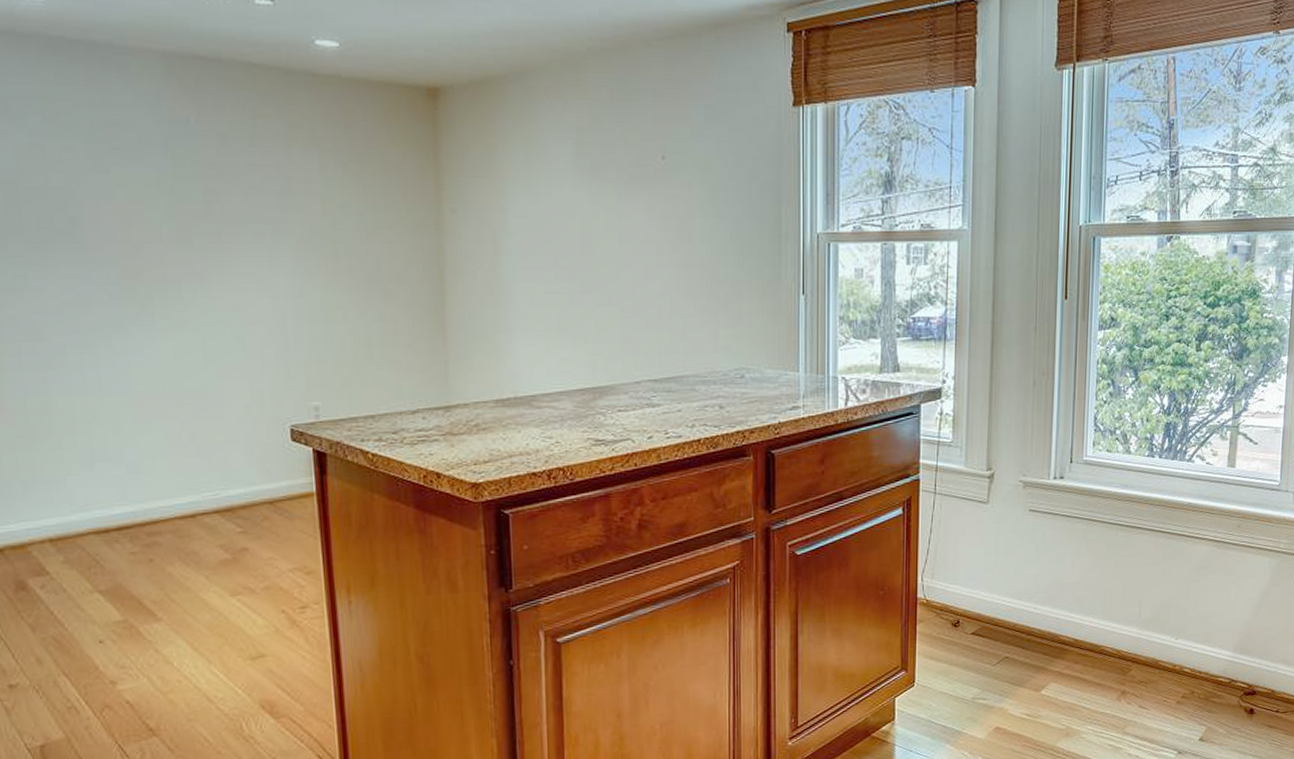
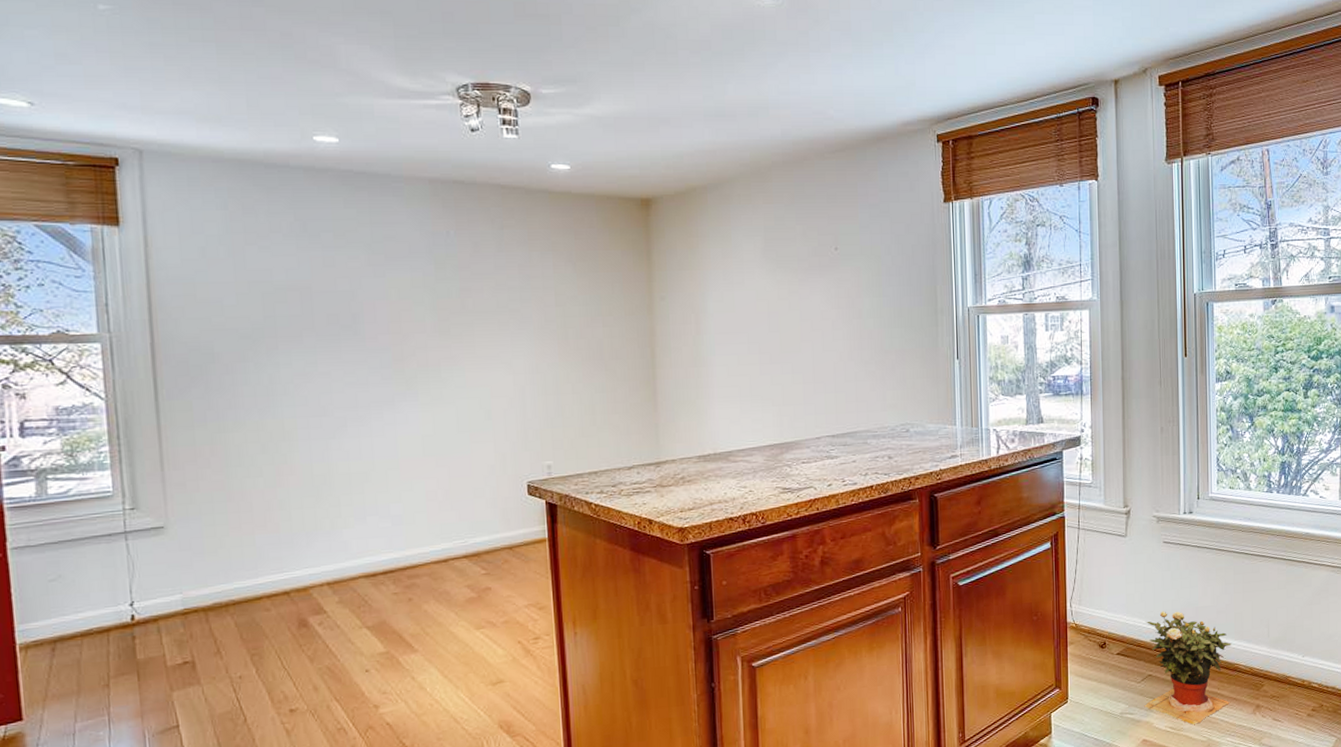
flower arrangement: none [999,587,1098,711] -> present [1144,611,1231,725]

